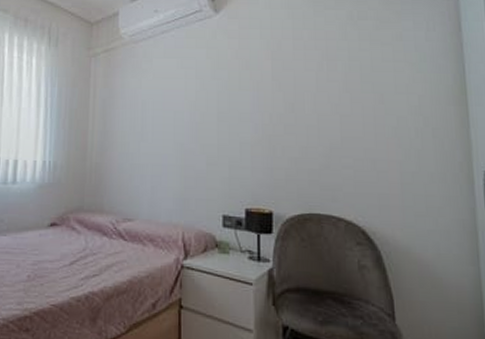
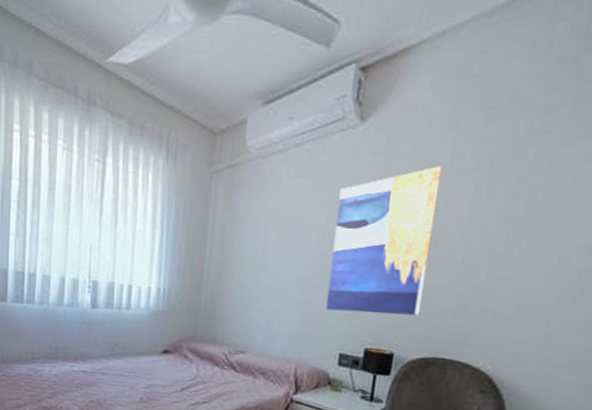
wall art: none [205,46,291,175] -> present [326,166,442,316]

